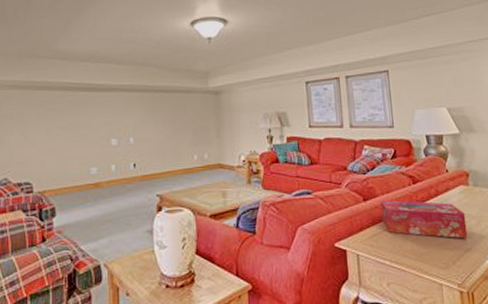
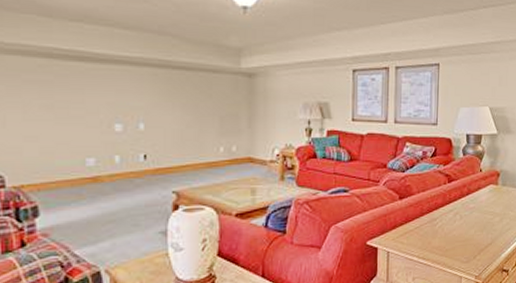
tissue box: present [380,200,468,239] -> none [415,198,491,235]

